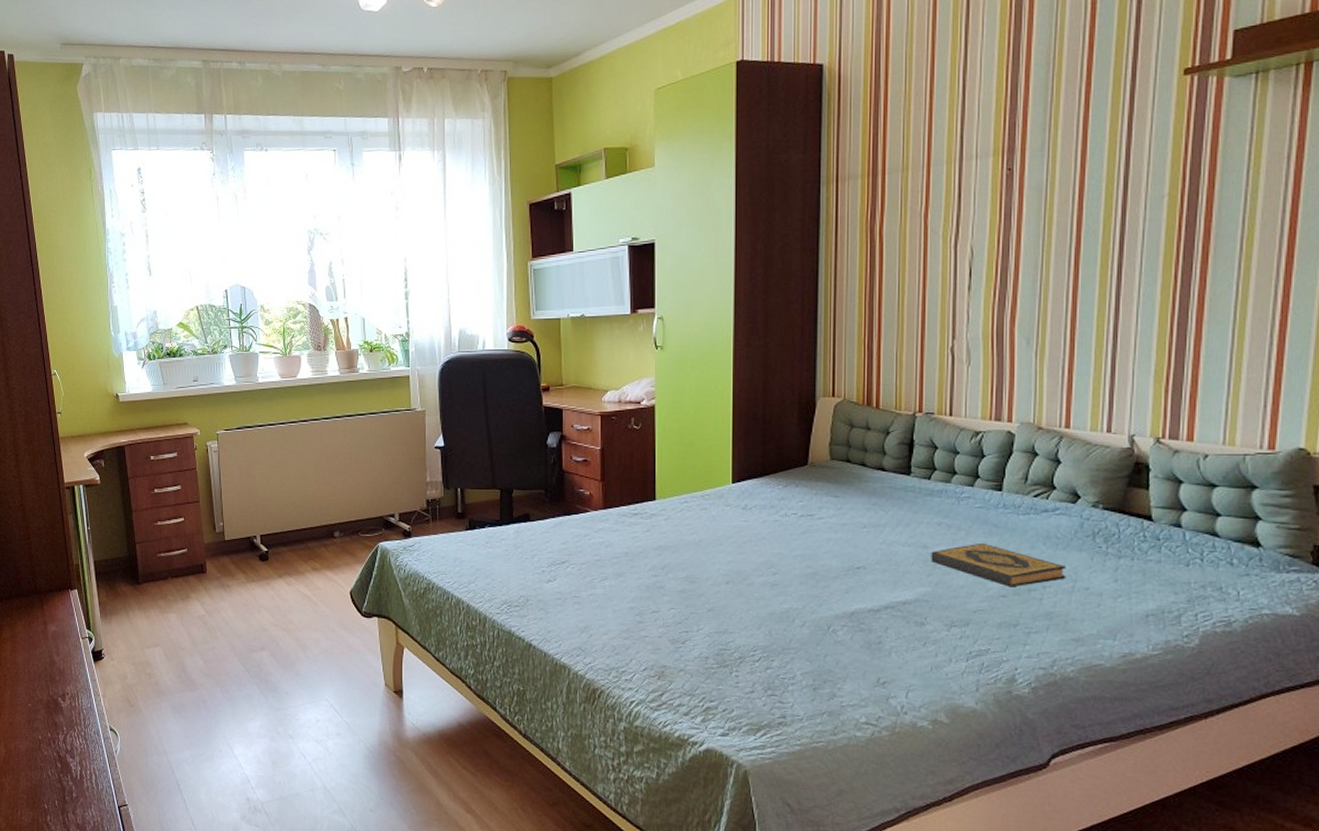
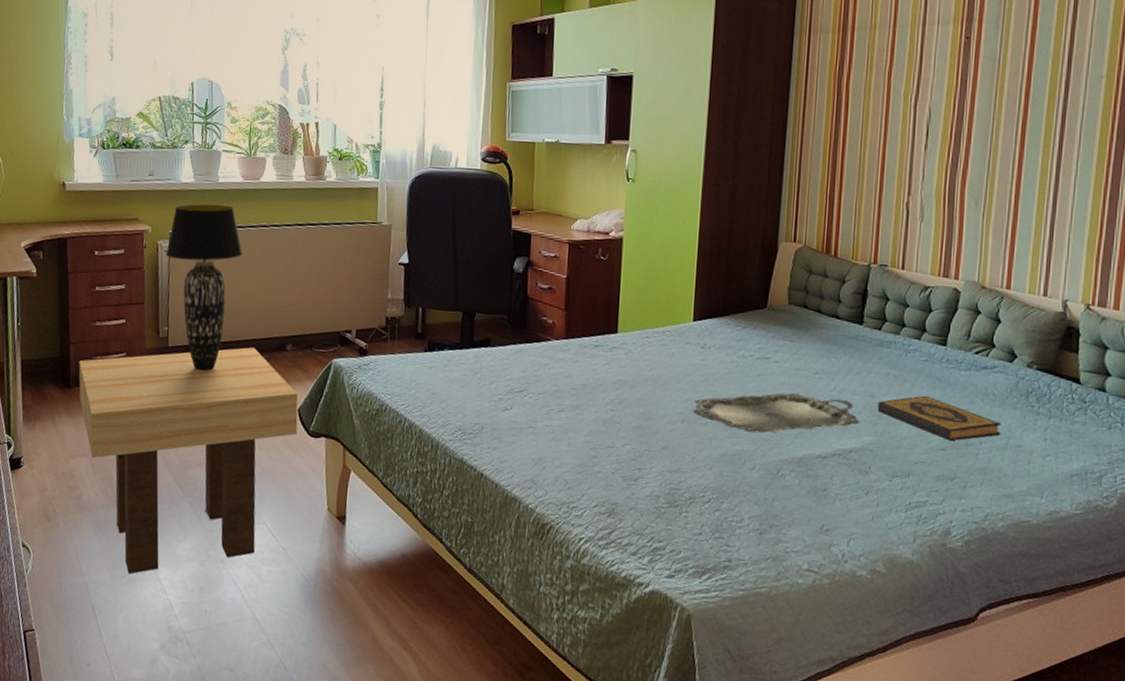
side table: none [145,537,351,752] -> present [79,347,298,575]
table lamp: none [215,404,287,562] -> present [165,204,243,371]
serving tray: none [737,549,913,591] -> present [692,392,861,433]

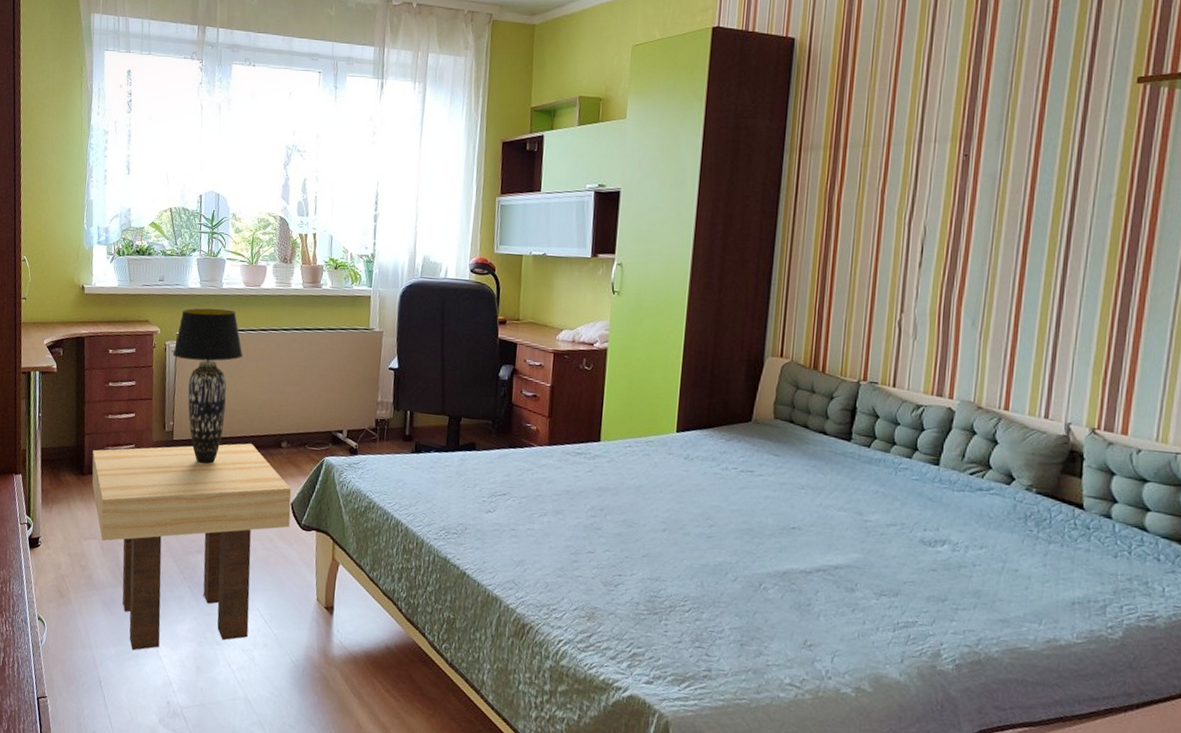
serving tray: present [692,392,861,433] -> none [674,506,847,546]
hardback book: present [877,395,1002,441] -> none [865,514,998,562]

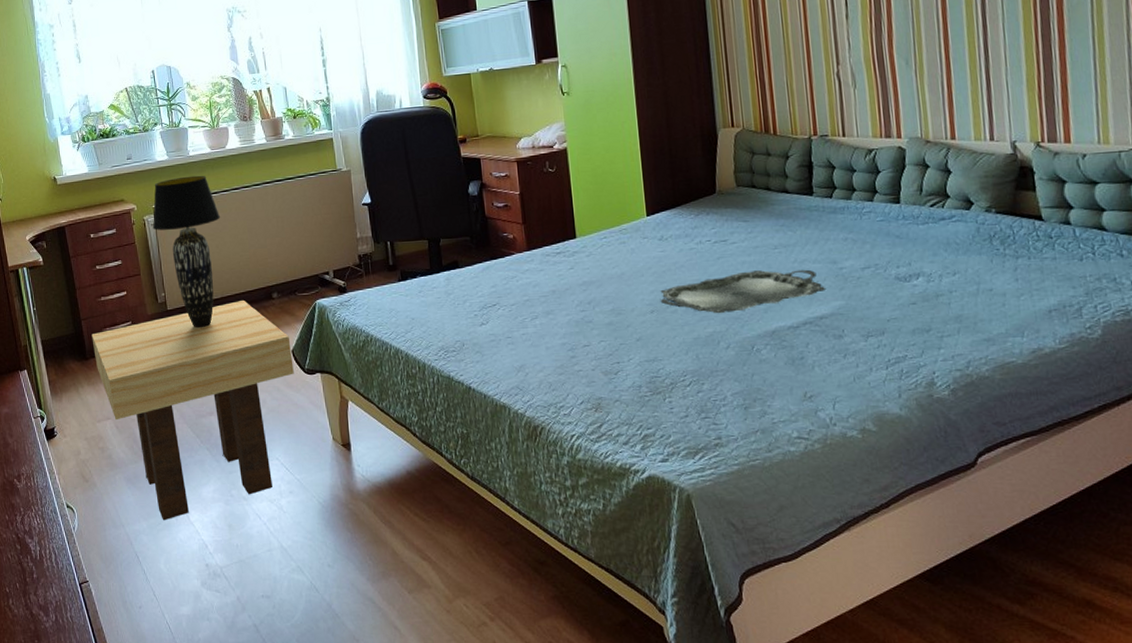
serving tray: none [674,506,847,546] -> present [660,269,827,314]

